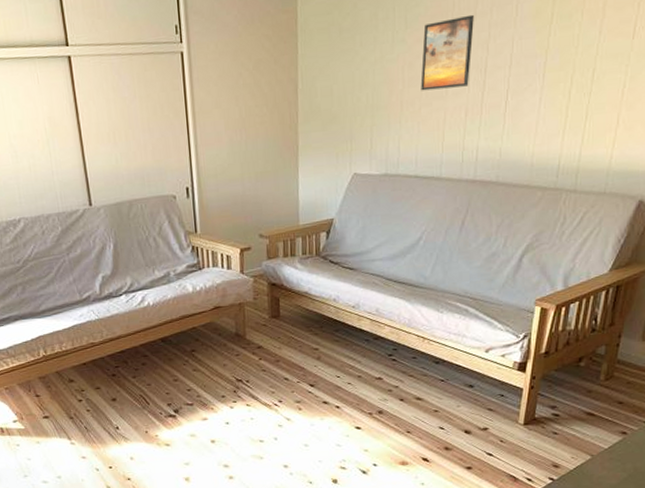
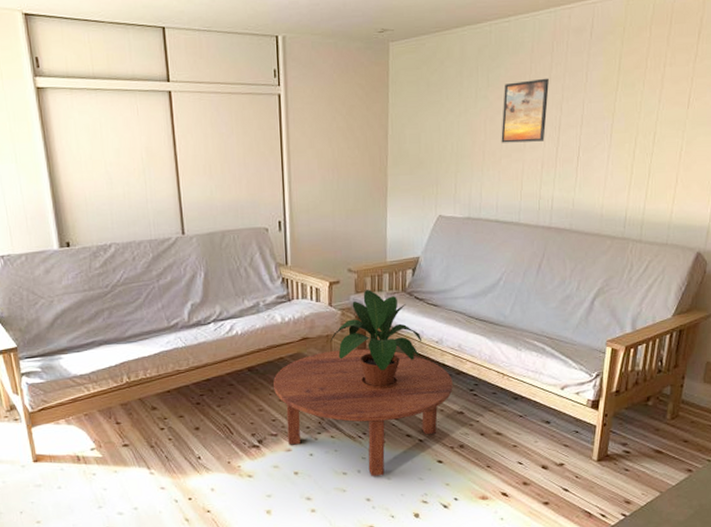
coffee table: none [187,316,371,443] -> present [273,348,453,476]
potted plant: none [243,255,338,358] -> present [330,290,423,390]

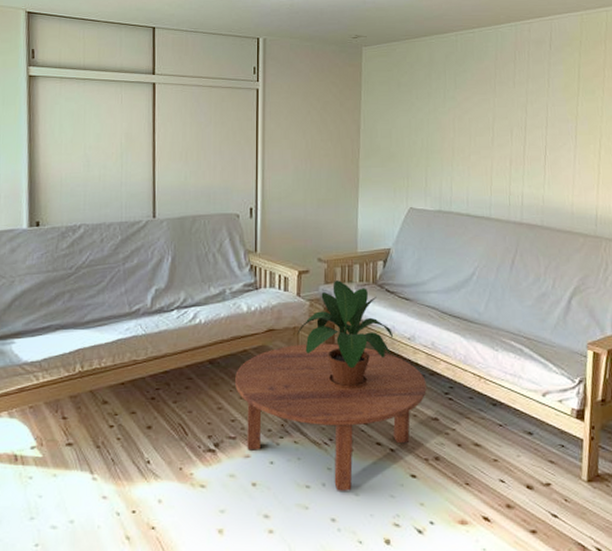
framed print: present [501,78,549,143] -> none [469,82,514,141]

